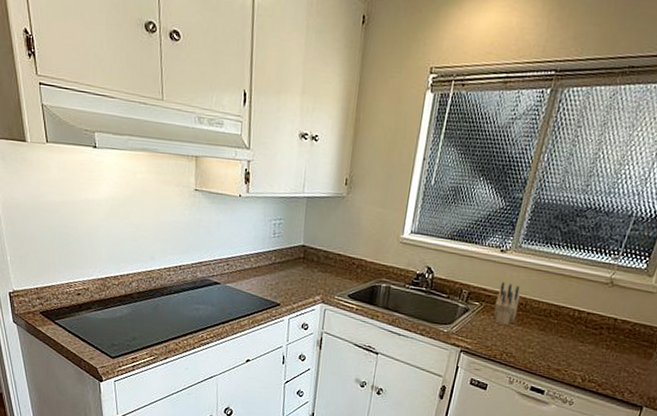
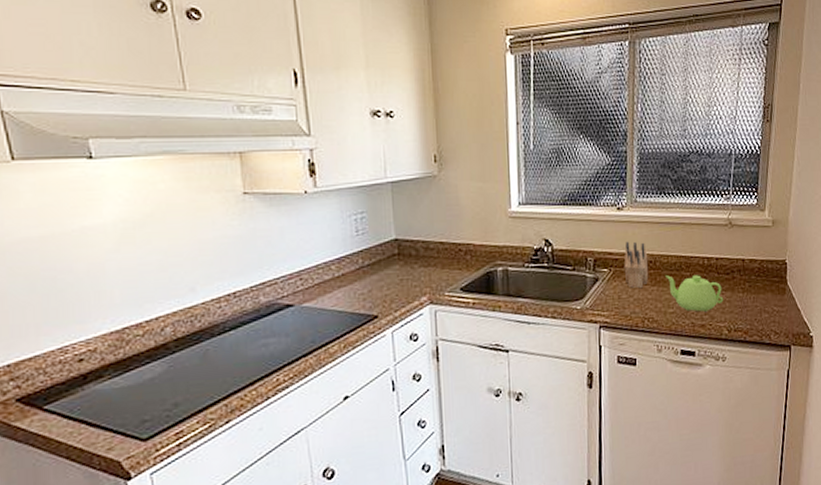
teapot: none [532,319,587,359] -> present [666,275,724,312]

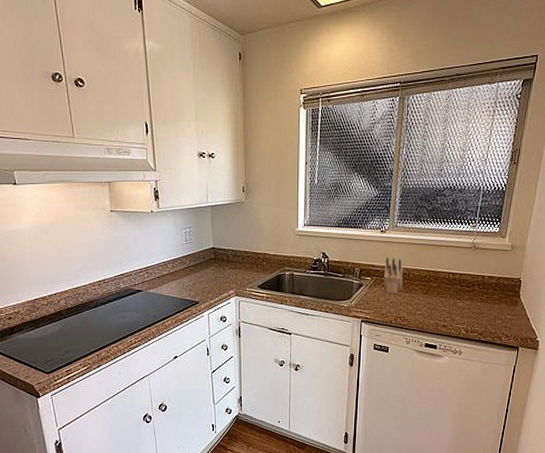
teapot: present [666,275,724,312] -> none [417,285,464,315]

